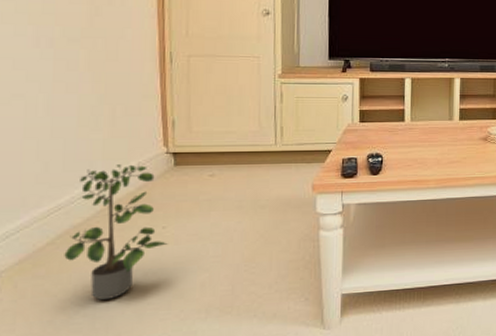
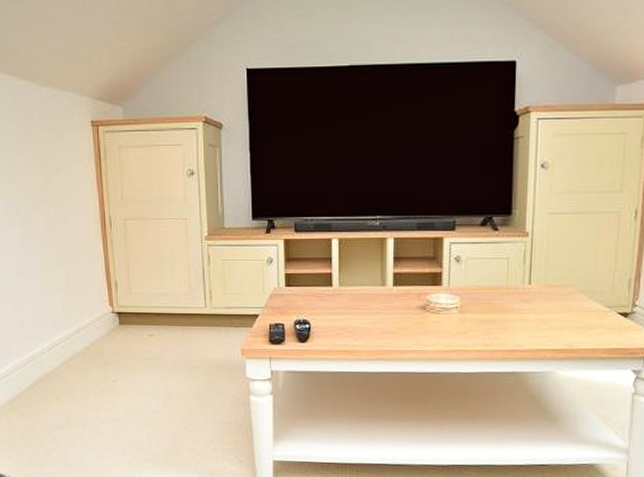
potted plant: present [64,163,168,301] -> none [41,320,118,441]

